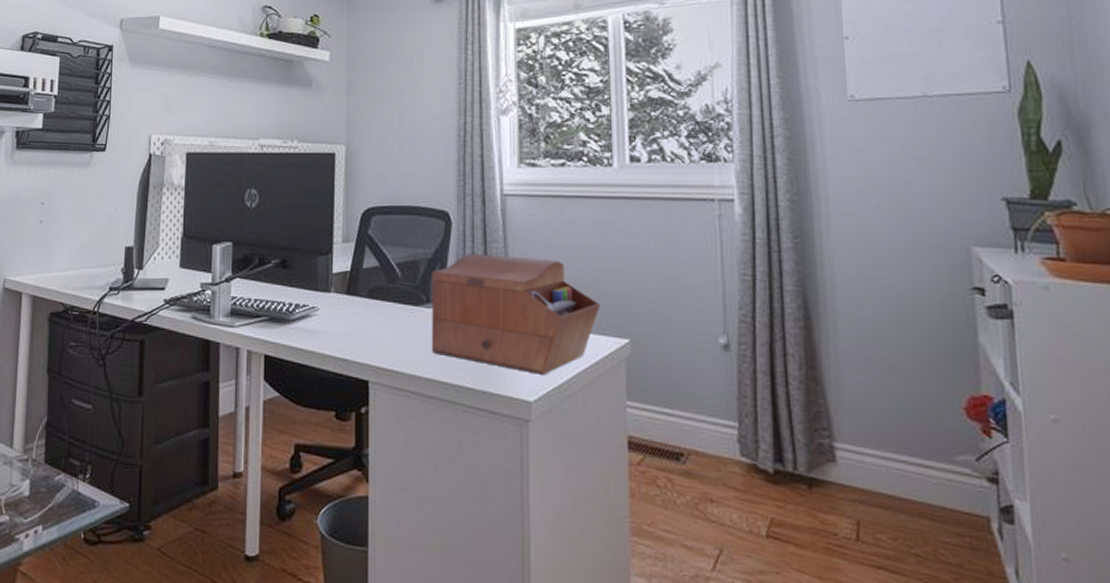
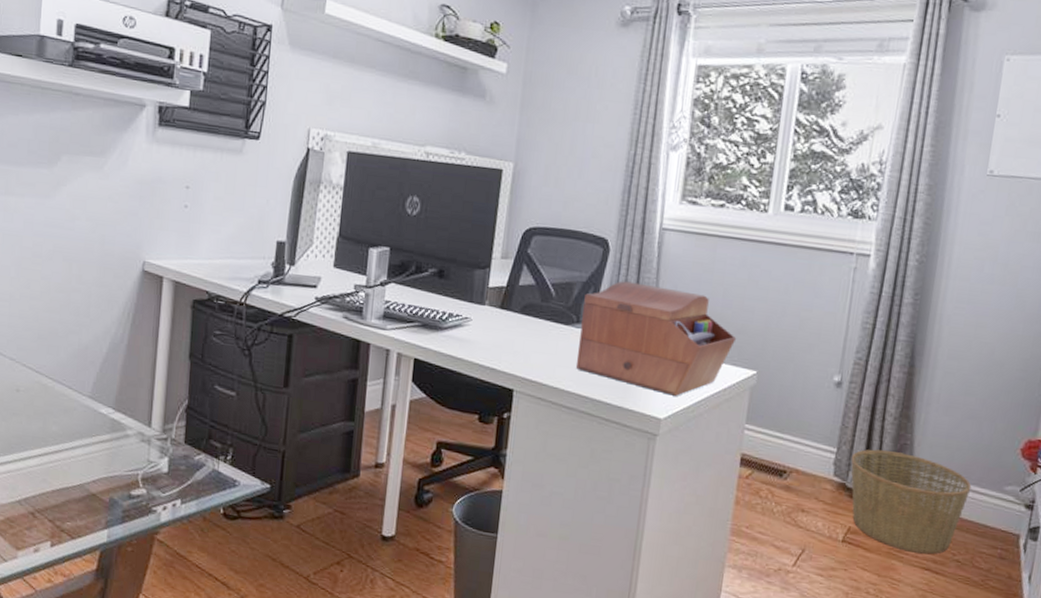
basket: none [757,420,913,548] -> present [851,449,972,555]

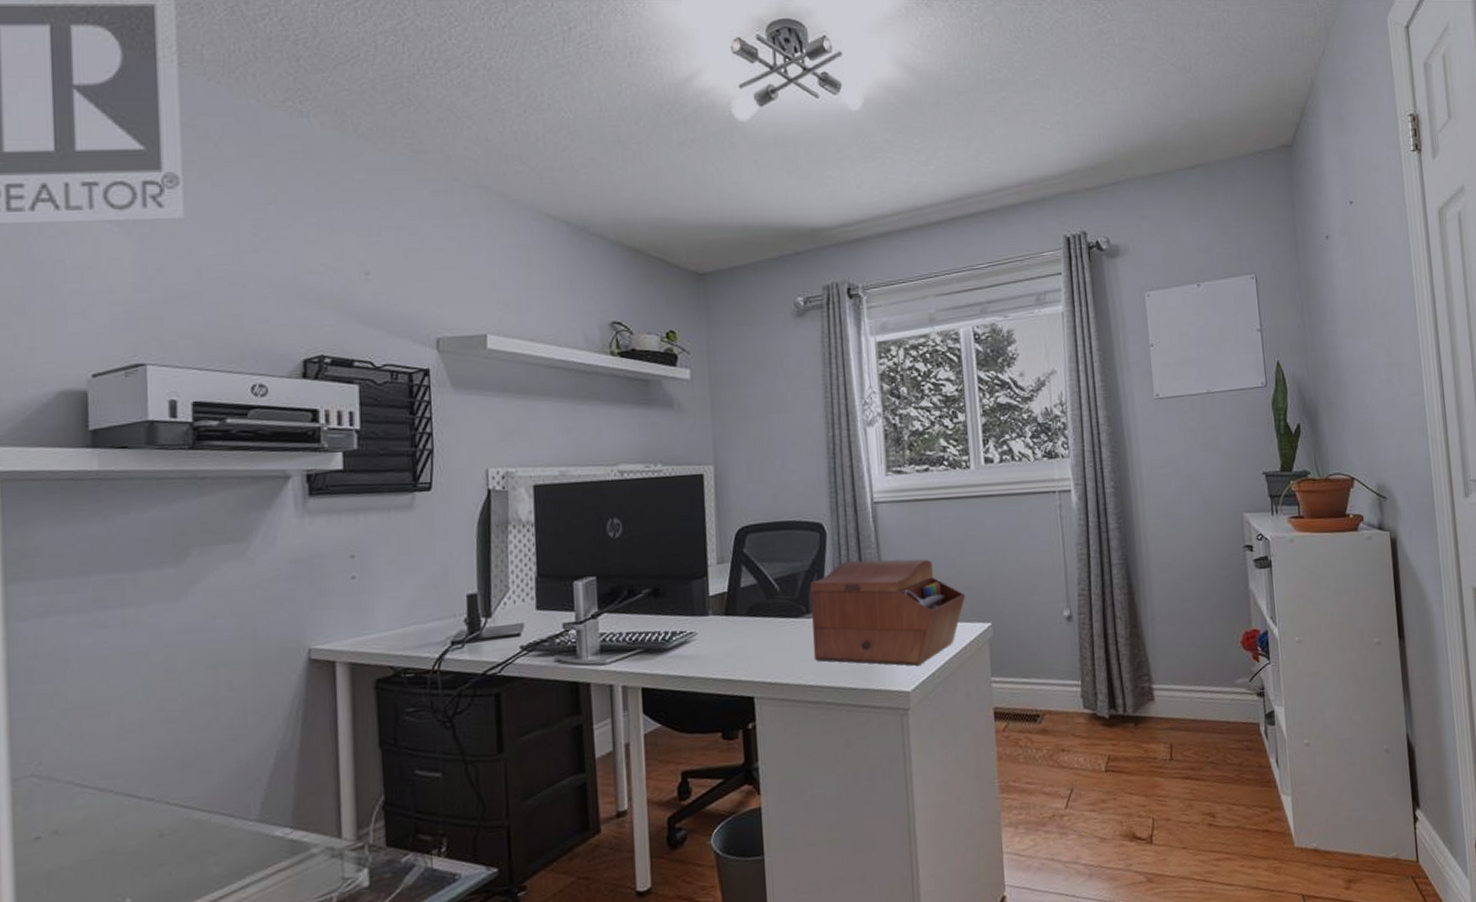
basket: present [851,449,972,555] -> none [1095,670,1208,766]

